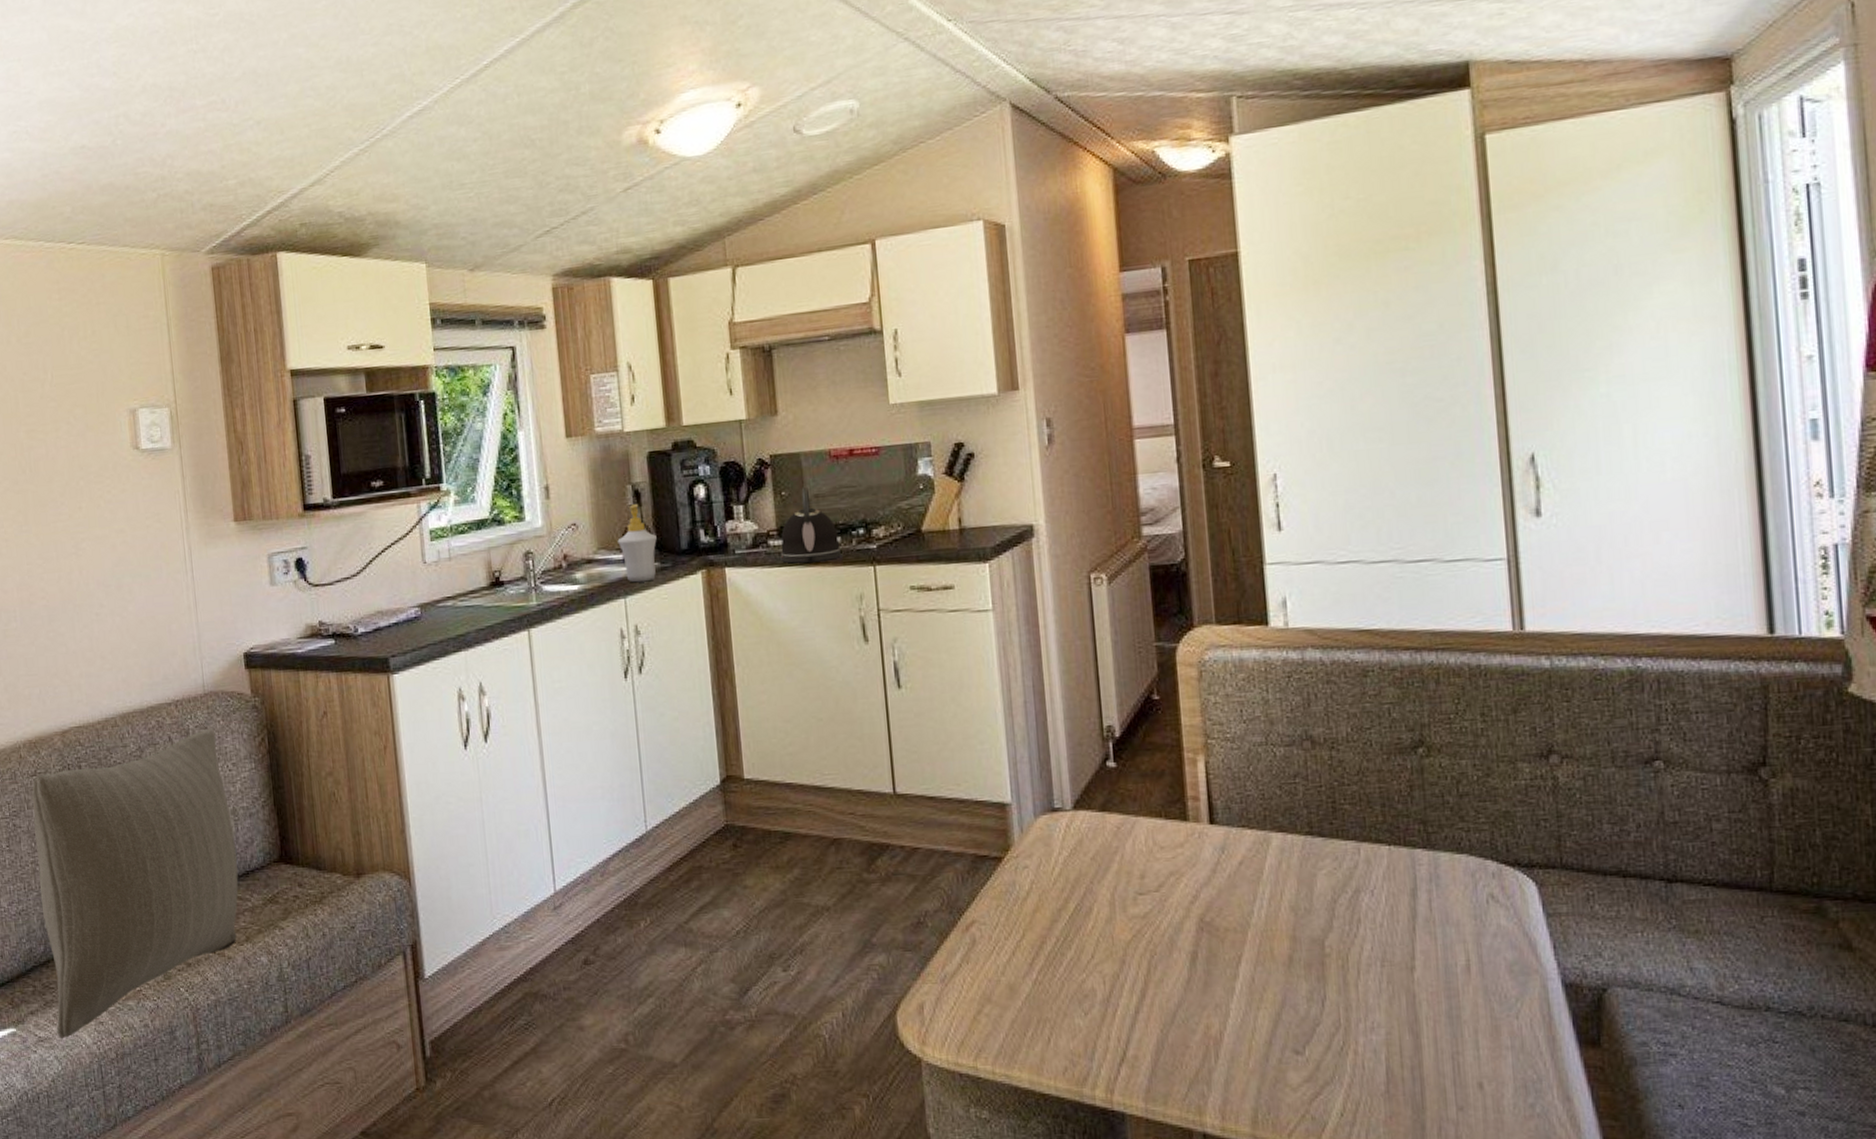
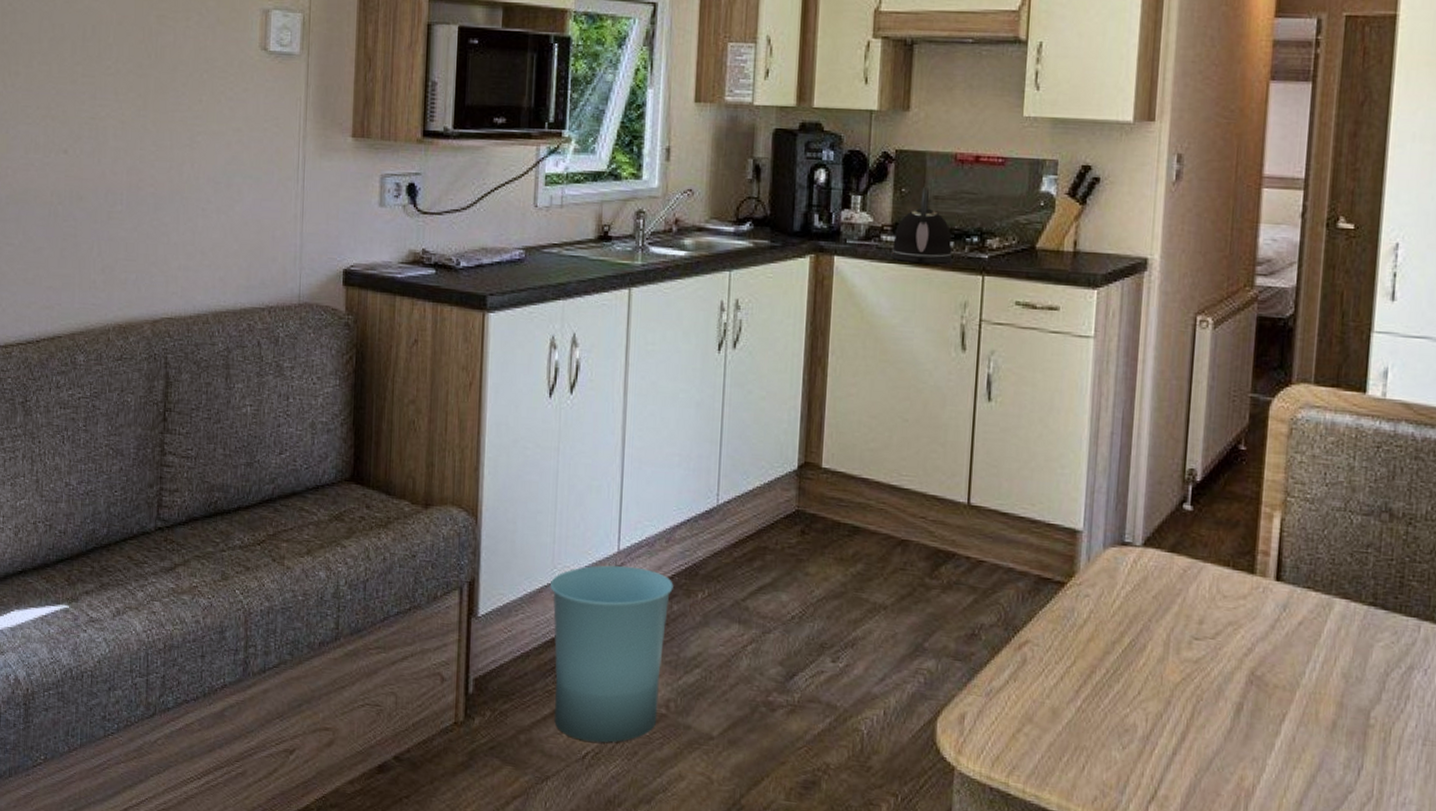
pillow: present [32,729,239,1039] -> none [108,340,310,623]
waste bin: none [492,905,618,1088] -> present [550,565,673,743]
soap bottle: present [617,504,657,583] -> none [731,179,771,258]

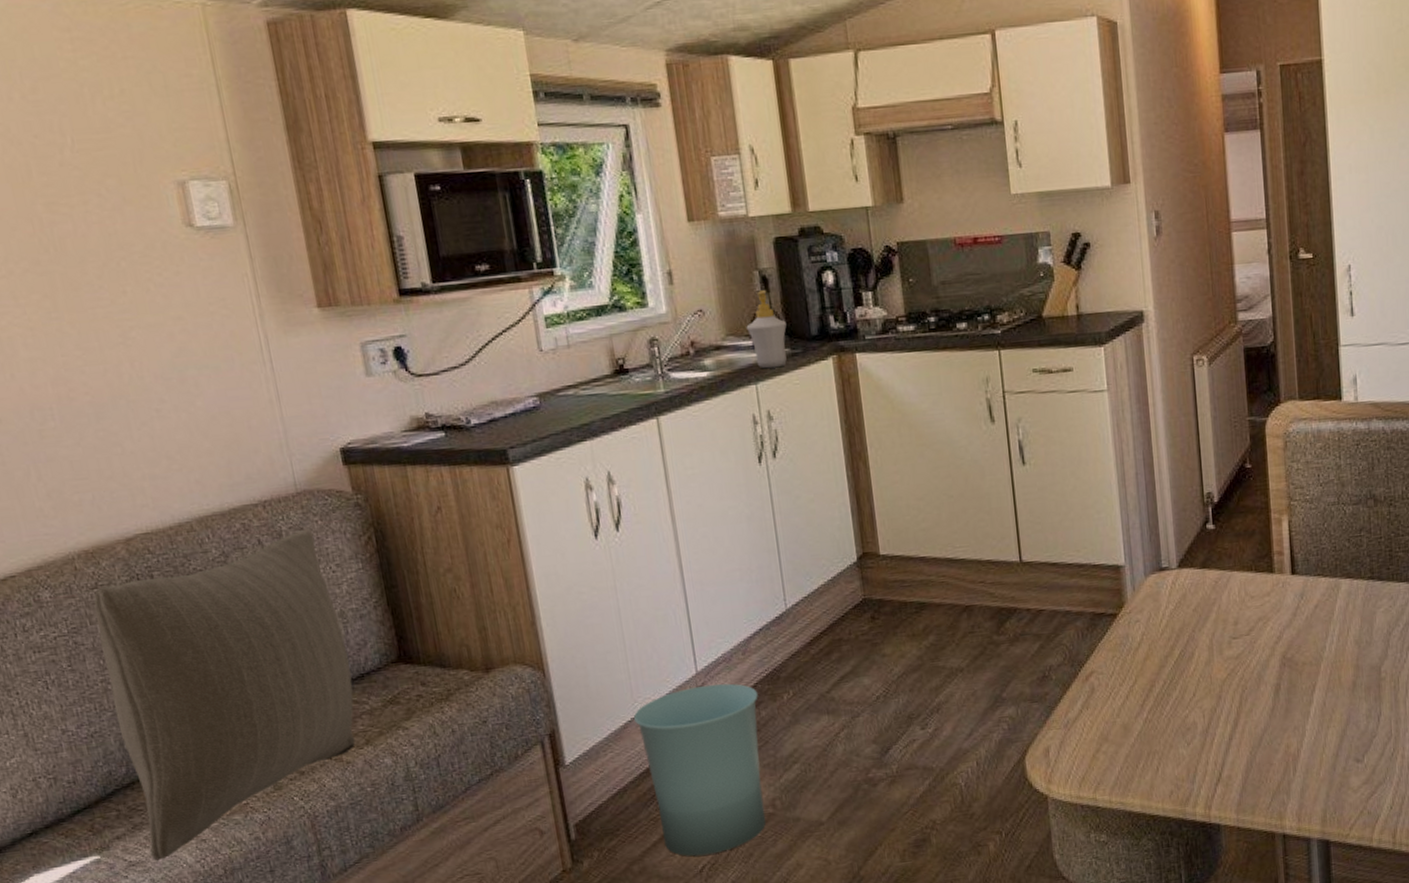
pillow: none [108,340,310,623] -> present [94,530,356,862]
soap bottle: none [731,179,771,258] -> present [746,290,787,369]
kettle: present [891,186,953,264] -> none [909,273,968,349]

